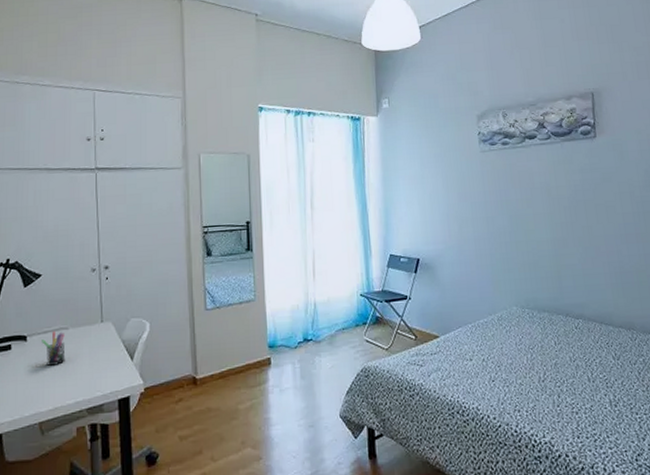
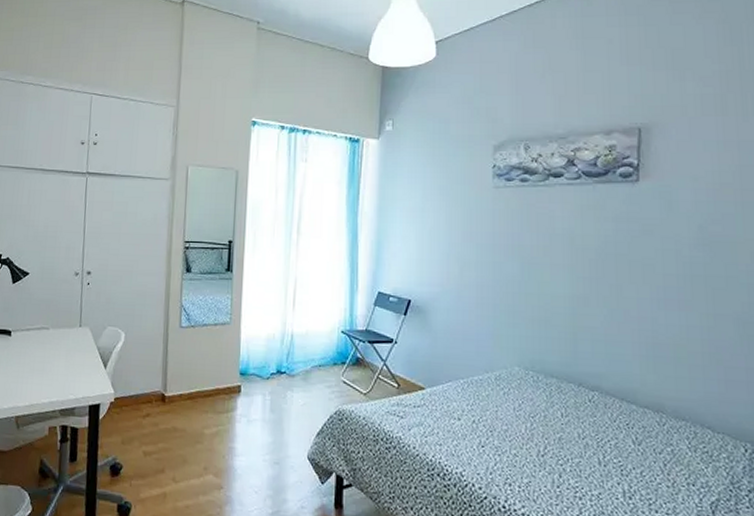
pen holder: present [42,330,66,366] -> none [24,329,45,363]

